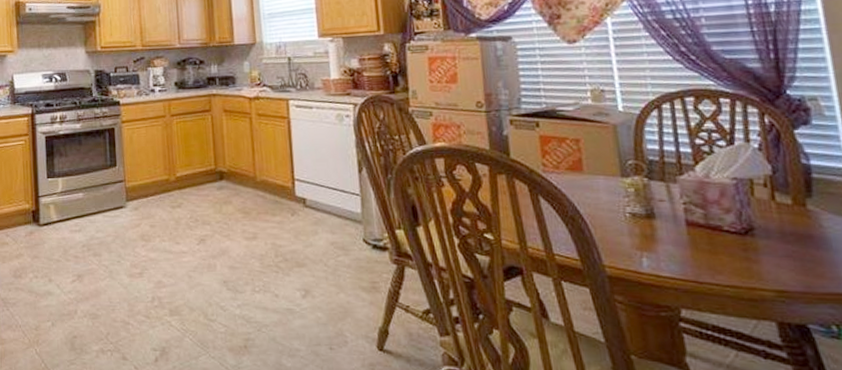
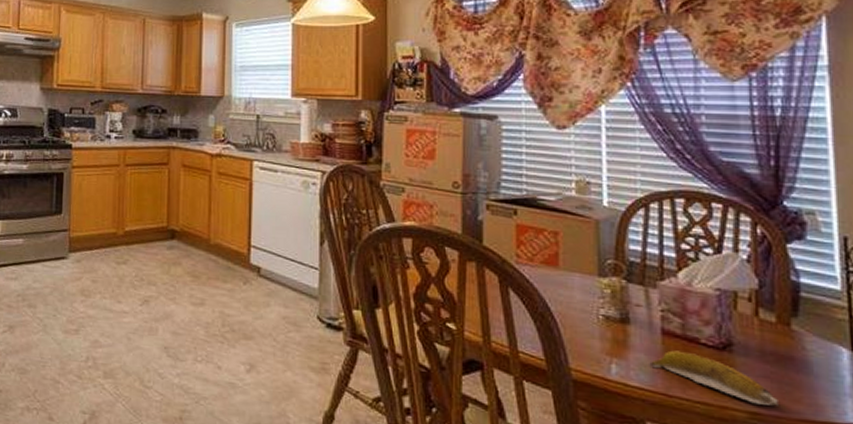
banana: none [678,239,803,283] -> present [649,350,778,406]

